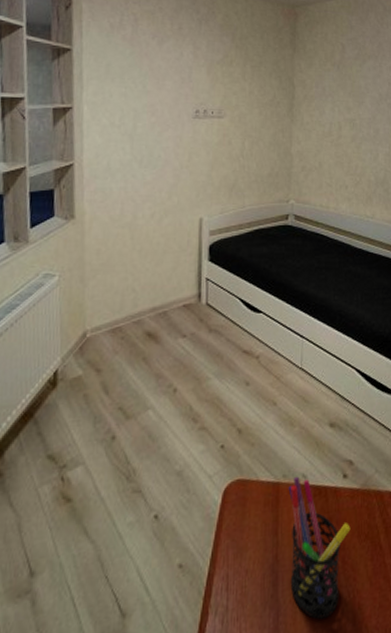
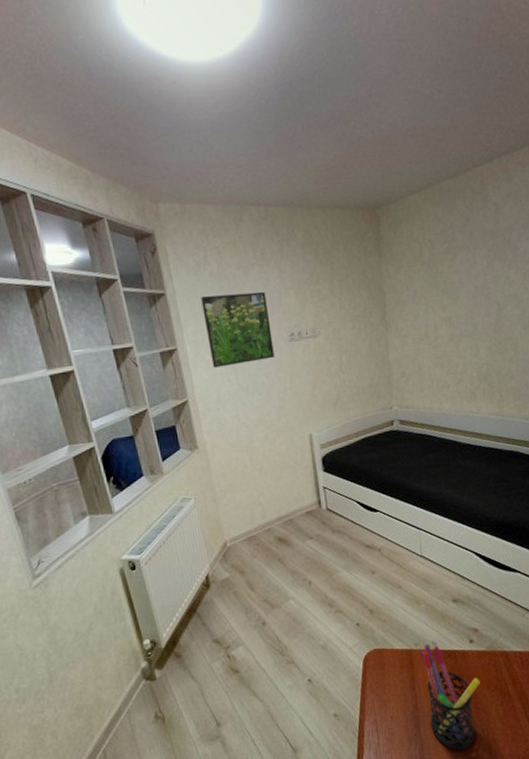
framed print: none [108,58,177,134] -> present [201,291,275,368]

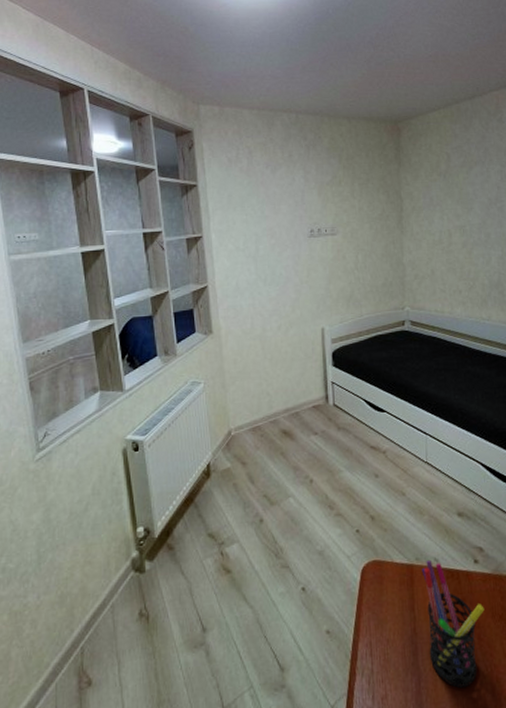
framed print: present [201,291,275,368] -> none [230,189,294,257]

